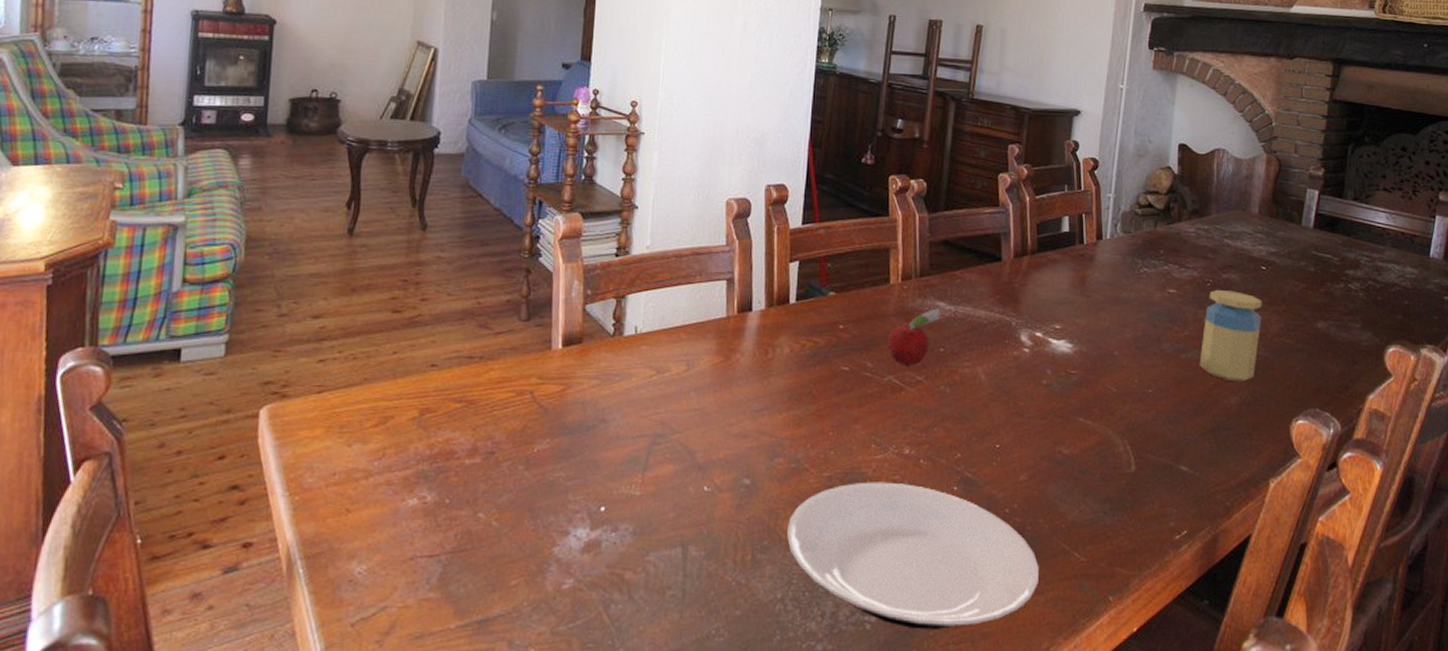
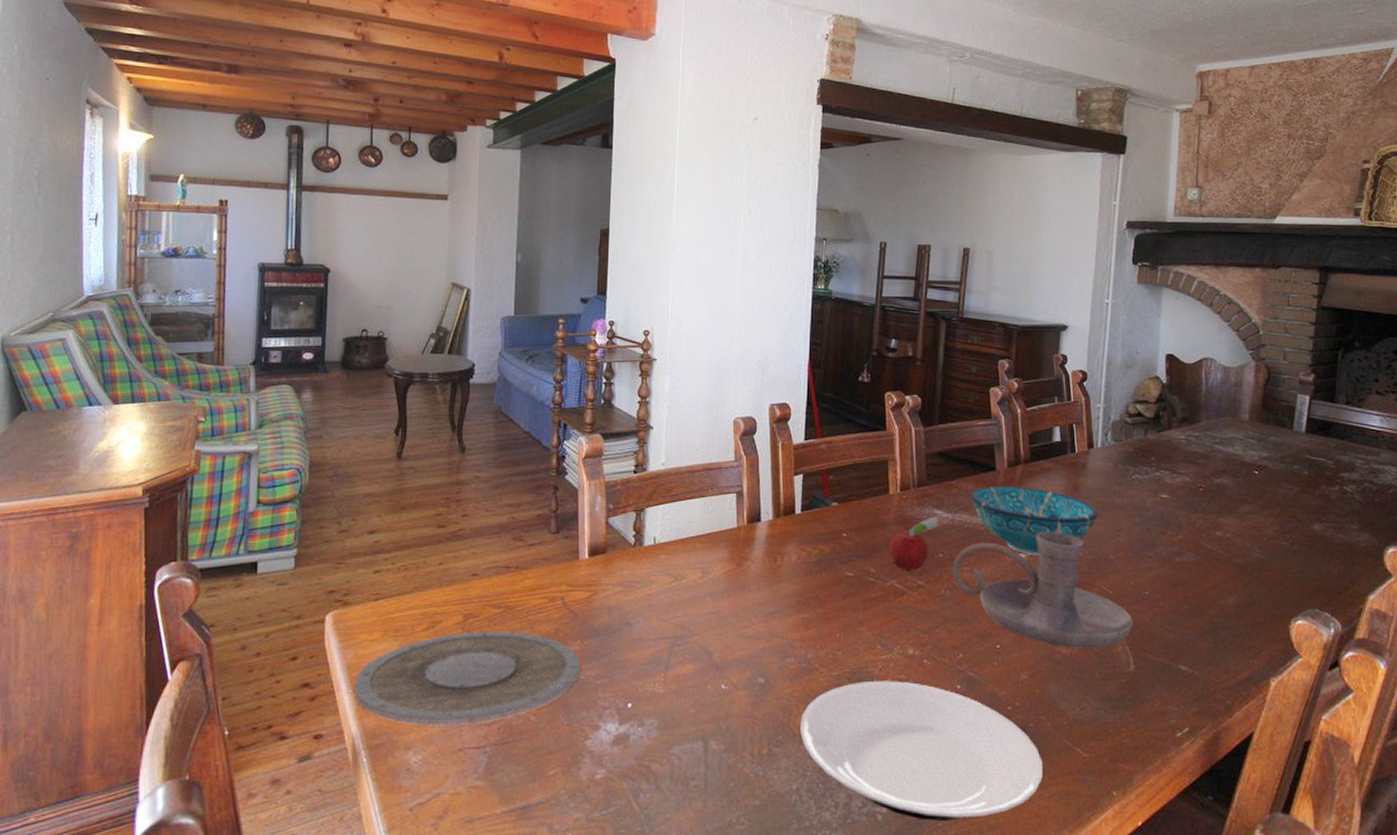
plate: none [290,427,550,533] -> present [353,631,581,726]
candle holder: none [953,326,1136,449] -> present [952,532,1133,649]
bowl: none [976,277,1104,351] -> present [972,486,1098,555]
jar: present [1199,289,1262,382] -> none [1194,494,1256,584]

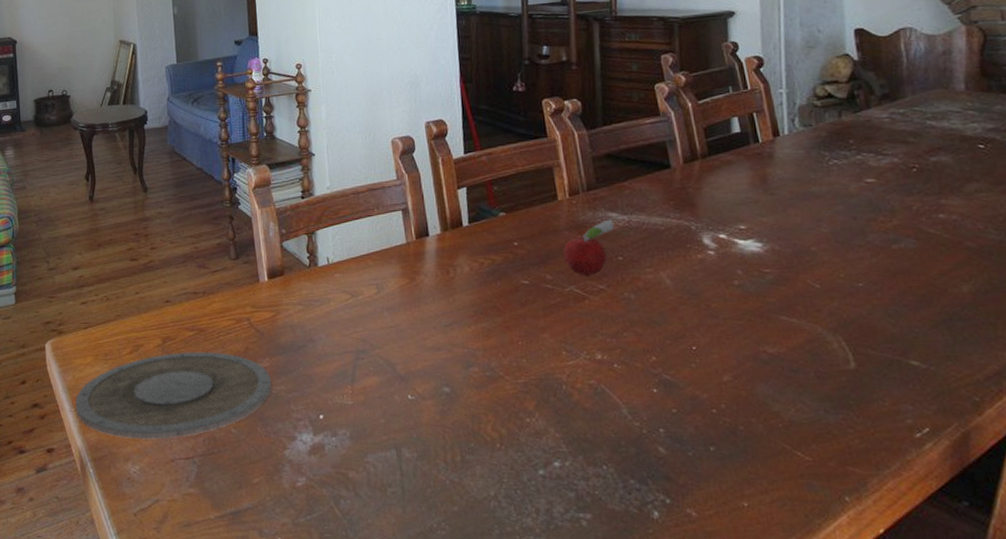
plate: present [800,680,1043,821] -> none [491,386,761,527]
candle holder: present [952,532,1133,649] -> none [634,226,849,347]
bowl: present [972,486,1098,555] -> none [647,182,793,252]

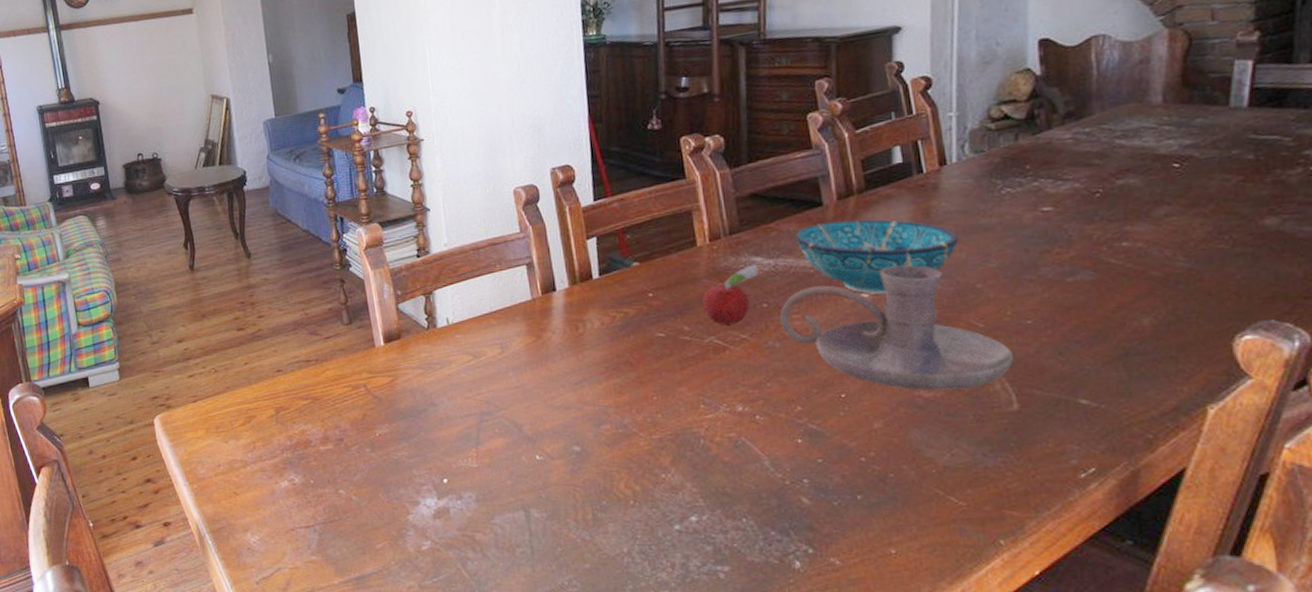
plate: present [75,351,272,440] -> none [189,420,393,510]
candle holder: none [634,226,849,347] -> present [779,265,1014,391]
bowl: none [647,182,793,252] -> present [795,219,958,294]

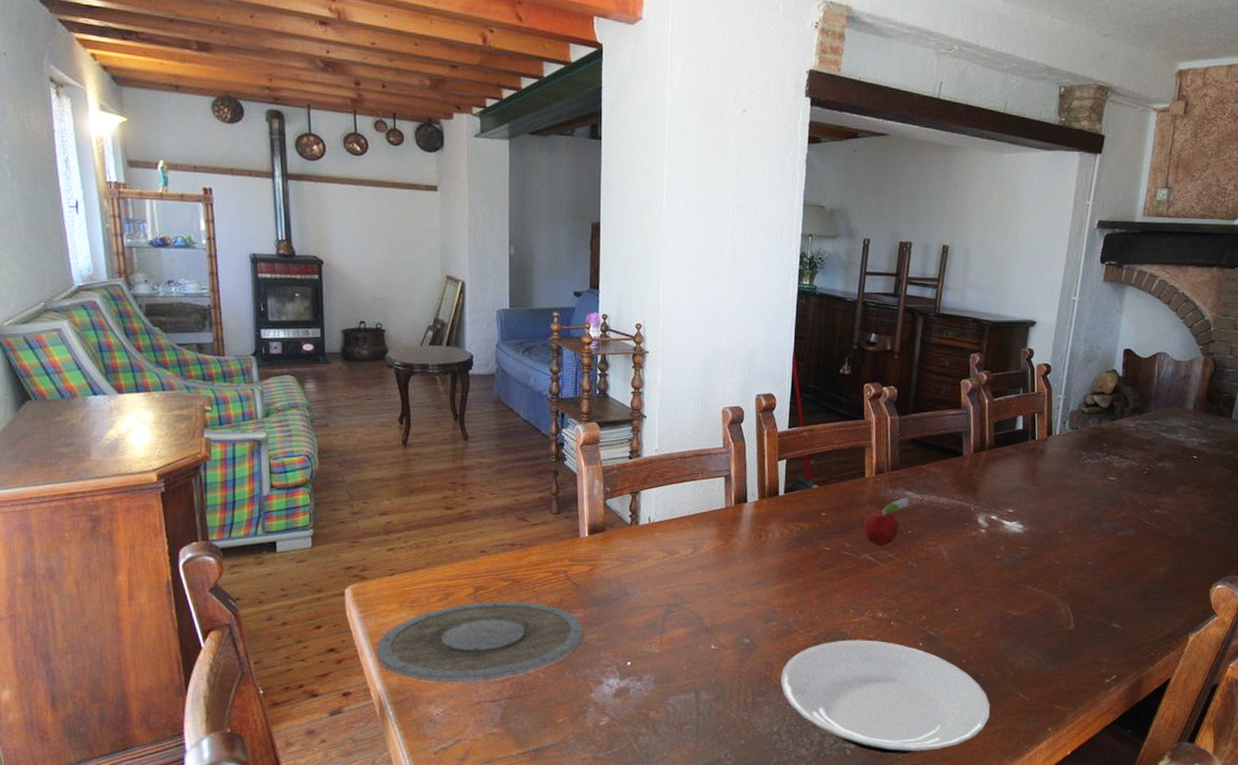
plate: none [189,420,393,510] -> present [376,601,584,684]
plate: none [624,439,910,577] -> present [781,640,990,754]
candle holder: present [779,265,1014,391] -> none [919,510,1076,611]
bowl: present [795,219,958,294] -> none [940,470,1052,531]

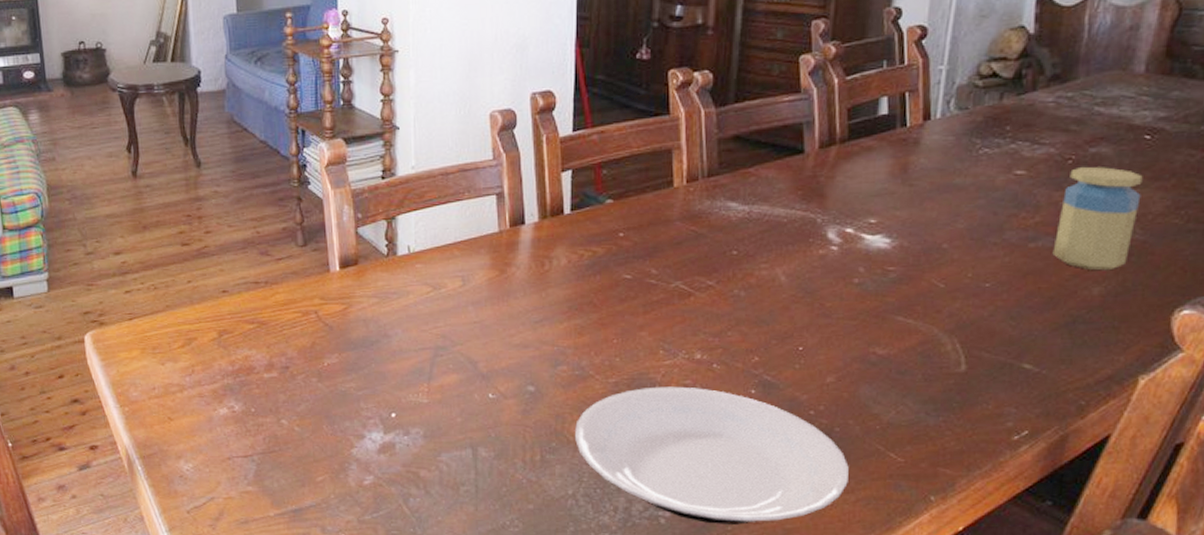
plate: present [376,601,584,684] -> none [120,346,341,437]
fruit: present [862,497,909,546] -> none [672,209,732,271]
jar: none [1133,476,1192,555] -> present [1052,166,1143,271]

